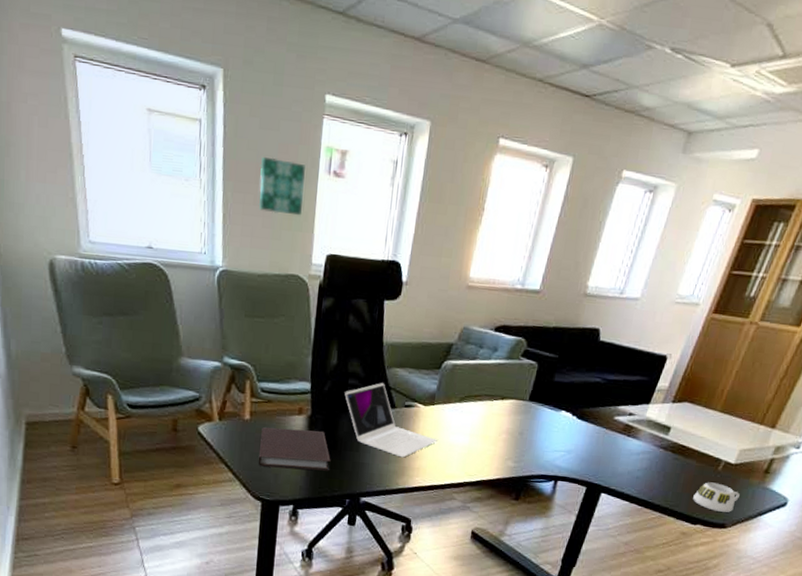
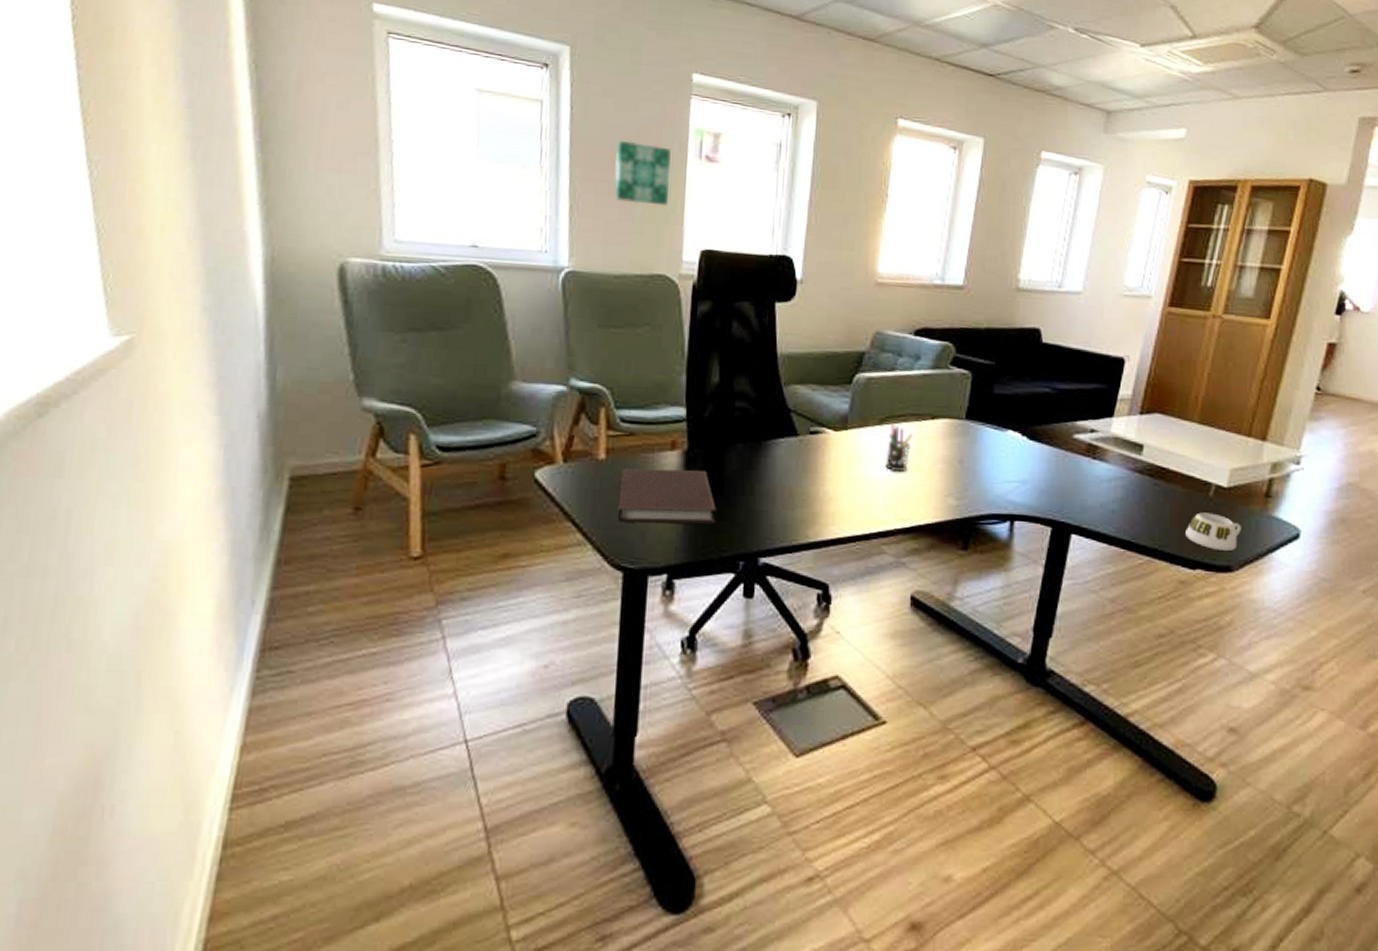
laptop: present [344,383,437,458] -> none [731,404,855,501]
pen holder: none [461,402,485,440] -> present [885,423,912,472]

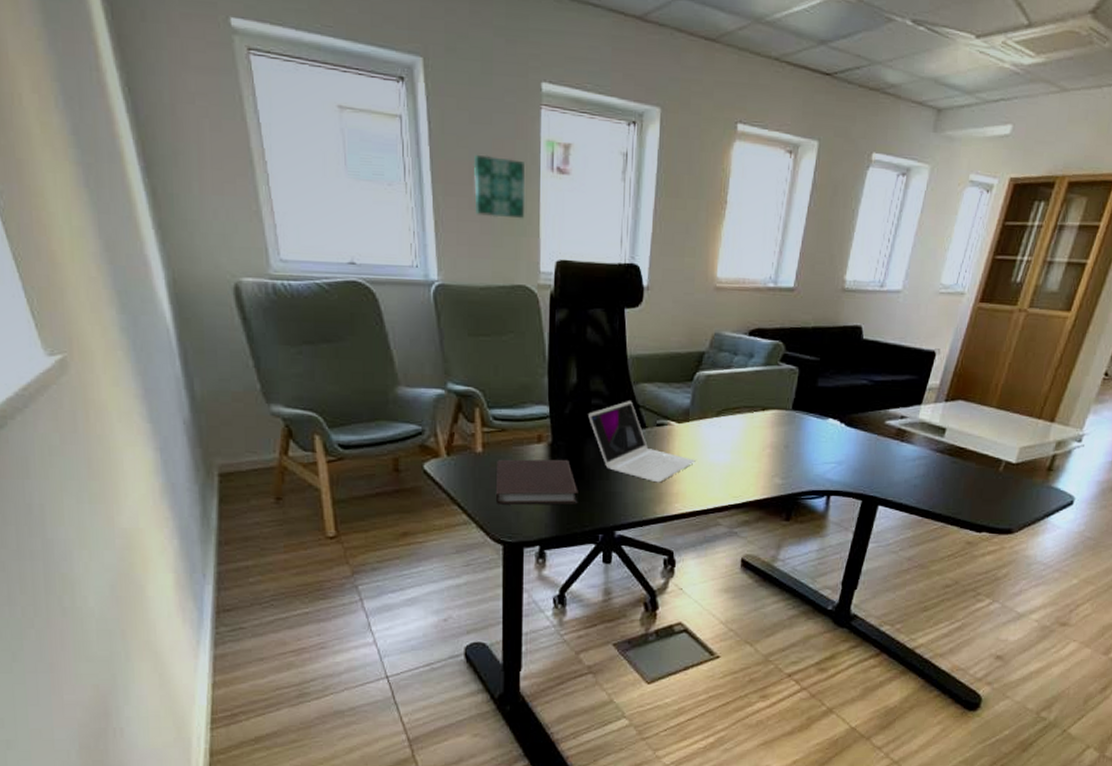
laptop: none [731,404,855,501] -> present [588,401,696,483]
pen holder: present [885,423,912,472] -> none [721,415,745,457]
mug: present [1185,512,1241,551] -> none [975,485,1024,516]

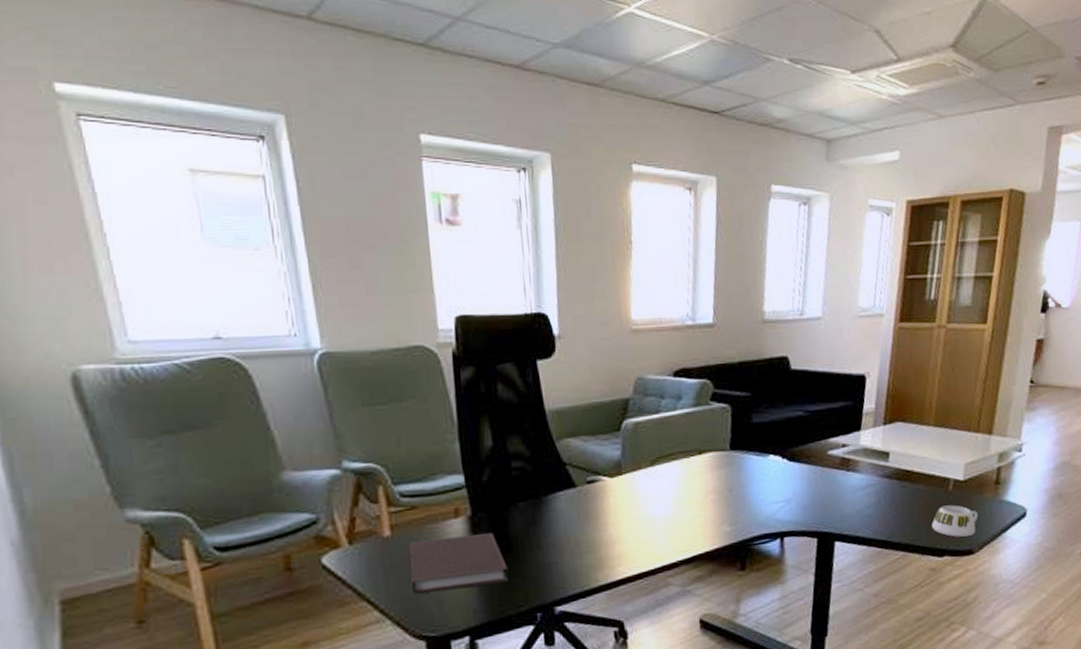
wall art: present [473,154,526,219] -> none [351,211,416,276]
laptop: present [588,401,696,483] -> none [509,459,635,547]
mug: none [975,485,1024,516] -> present [932,505,978,537]

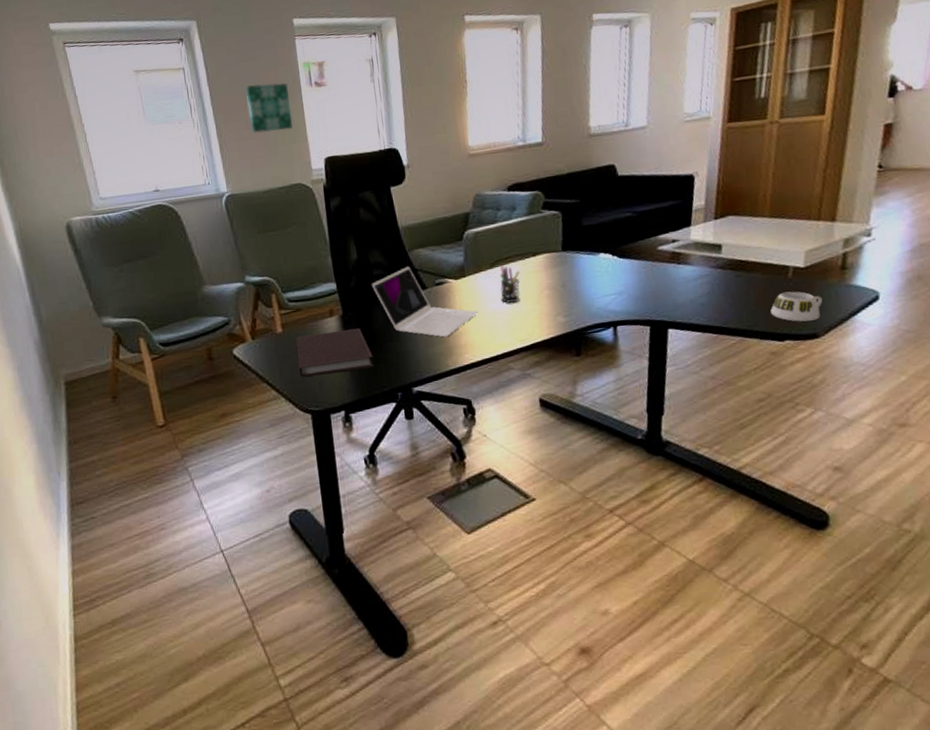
wall art: none [351,211,416,276] -> present [245,83,294,133]
laptop: none [509,459,635,547] -> present [372,267,478,338]
pen holder: none [661,463,683,509] -> present [500,265,520,304]

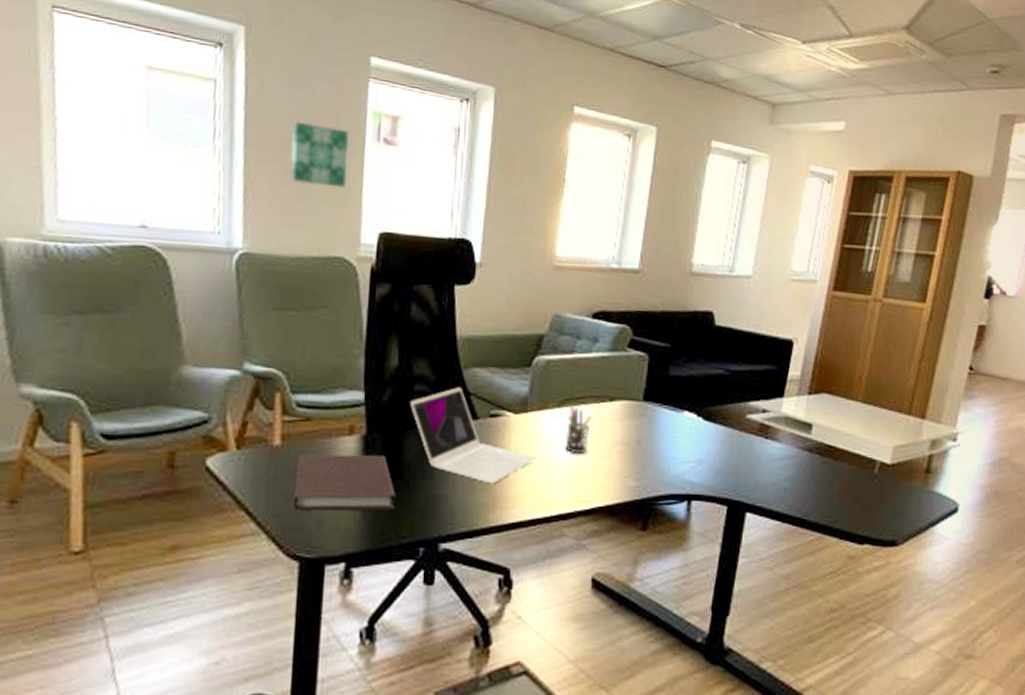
mug: present [770,291,823,322] -> none [853,489,905,525]

